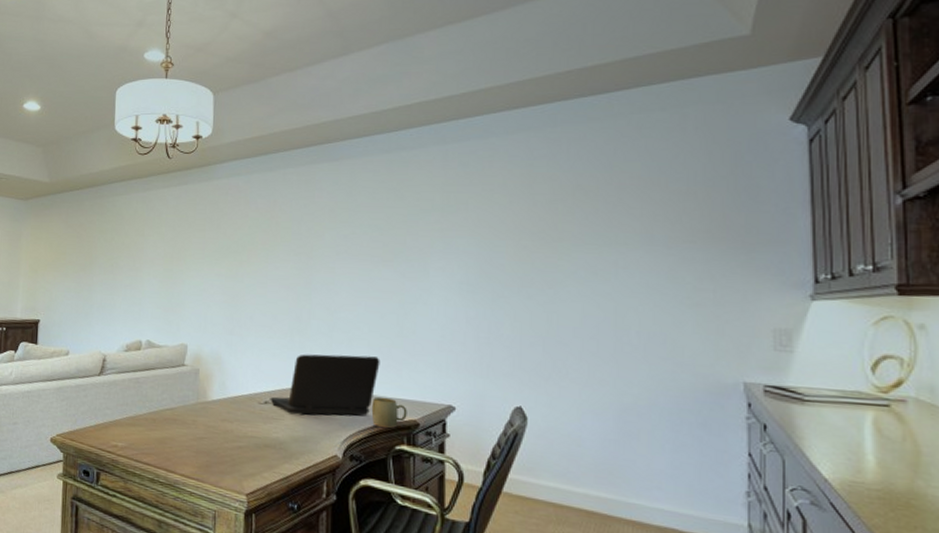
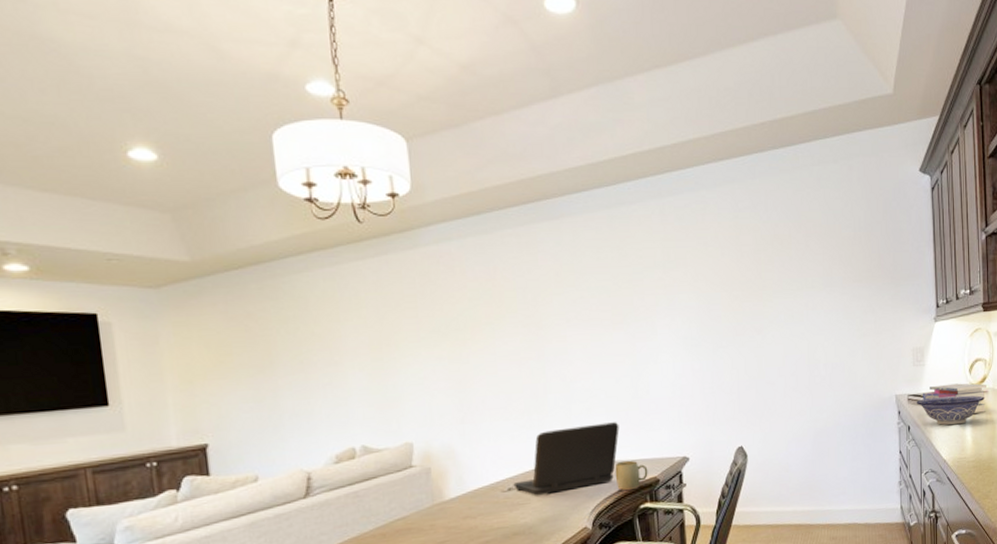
decorative bowl: none [778,393,899,438] -> present [916,395,984,426]
books: none [789,379,904,428] -> present [923,383,986,415]

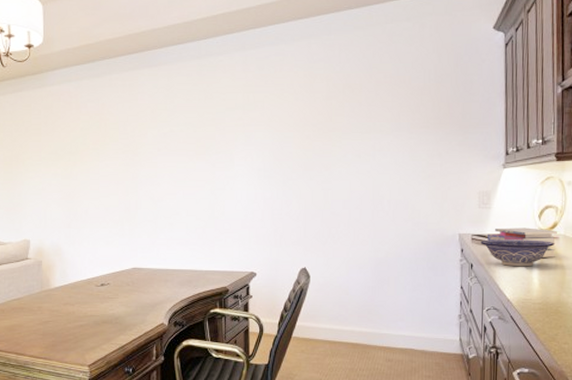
laptop: present [513,422,620,496] -> none [105,237,197,293]
mug: present [615,460,648,490] -> none [190,270,219,295]

